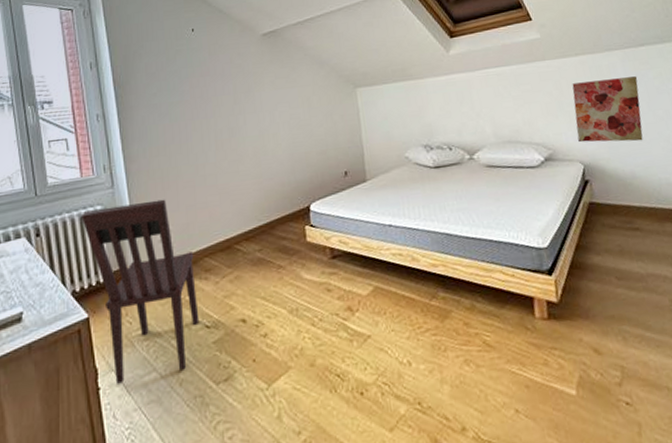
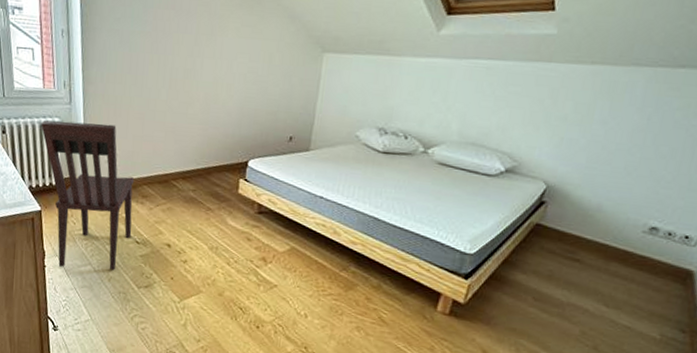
wall art: present [572,76,643,143] -> none [552,95,657,175]

